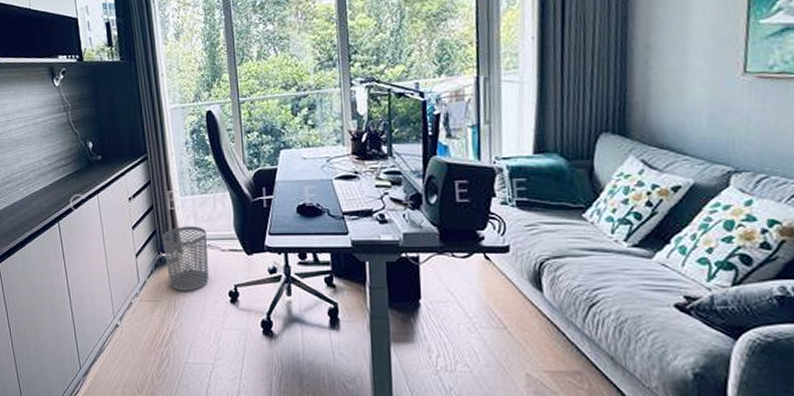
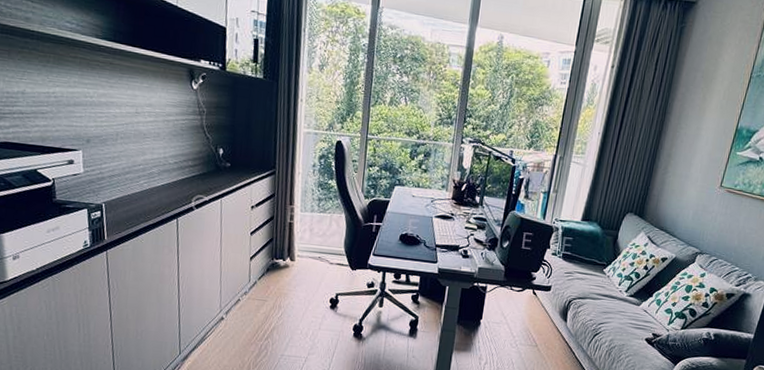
waste bin: present [163,225,209,291] -> none [277,238,319,295]

